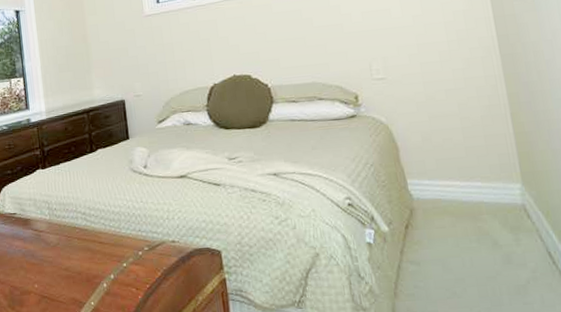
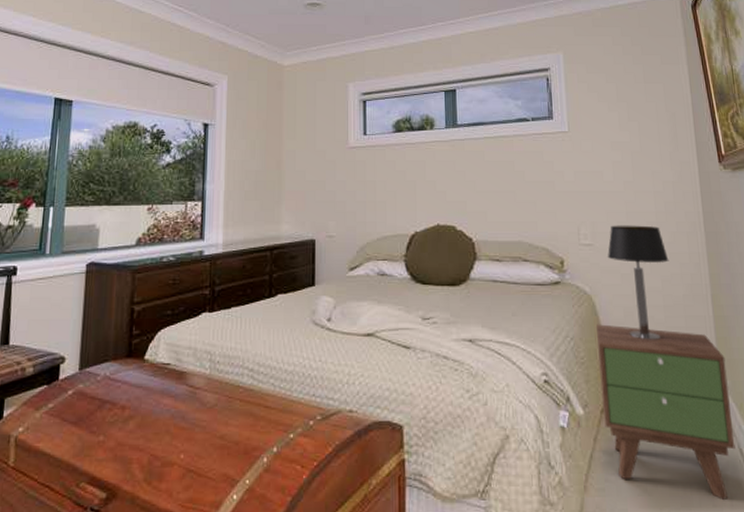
nightstand: none [394,149,544,298] -> present [595,324,736,500]
table lamp: none [401,55,465,161] -> present [608,225,669,340]

